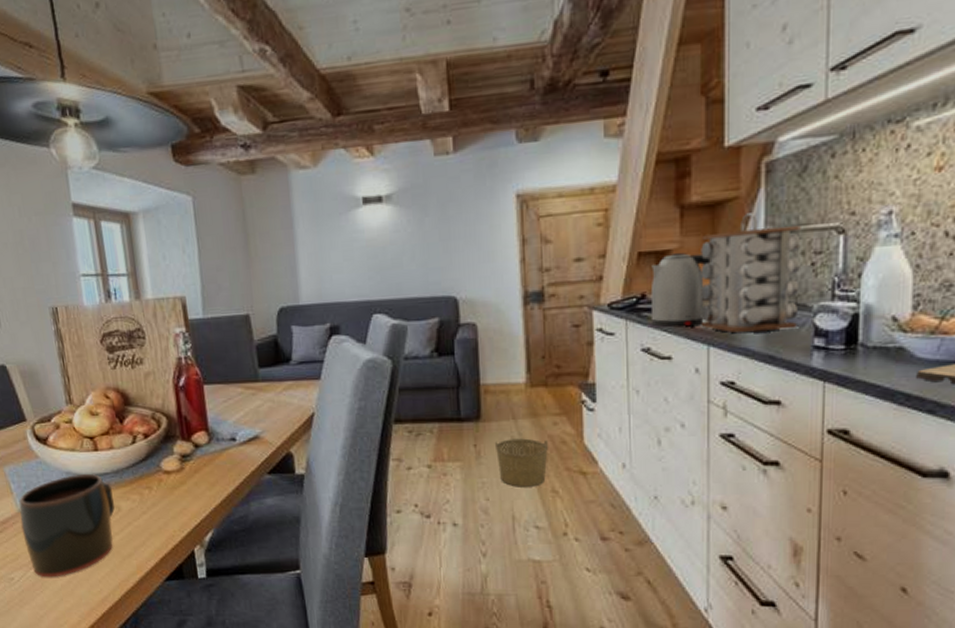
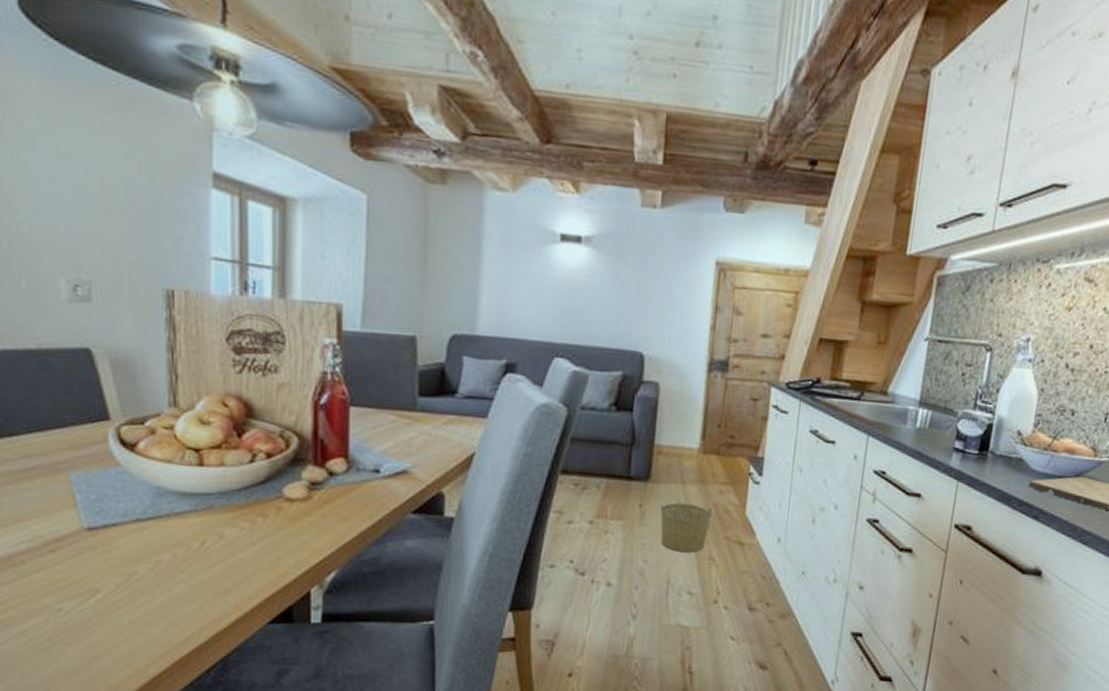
mug: present [18,473,115,578] -> none [81,491,217,611]
kettle: present [650,252,711,328] -> none [821,344,881,416]
spice rack: present [701,213,801,333] -> none [864,319,958,430]

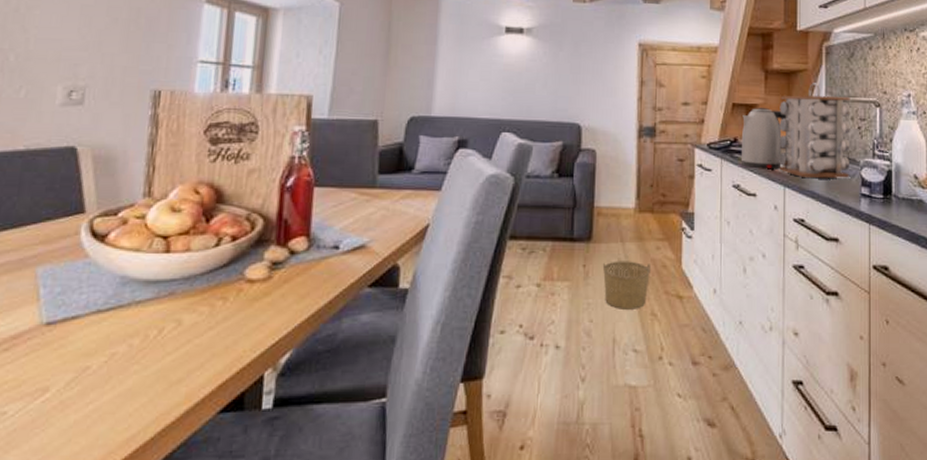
kettle: none [821,344,881,416] -> present [740,107,787,170]
spice rack: none [864,319,958,430] -> present [779,83,850,179]

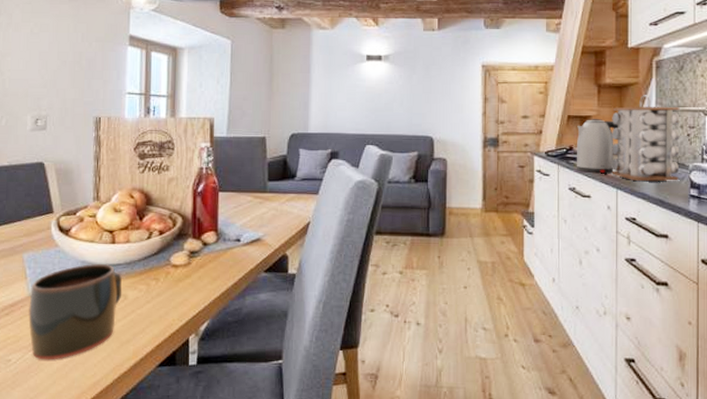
mug: none [37,278,176,411] -> present [27,263,122,360]
basket: present [602,261,650,309] -> none [454,253,496,294]

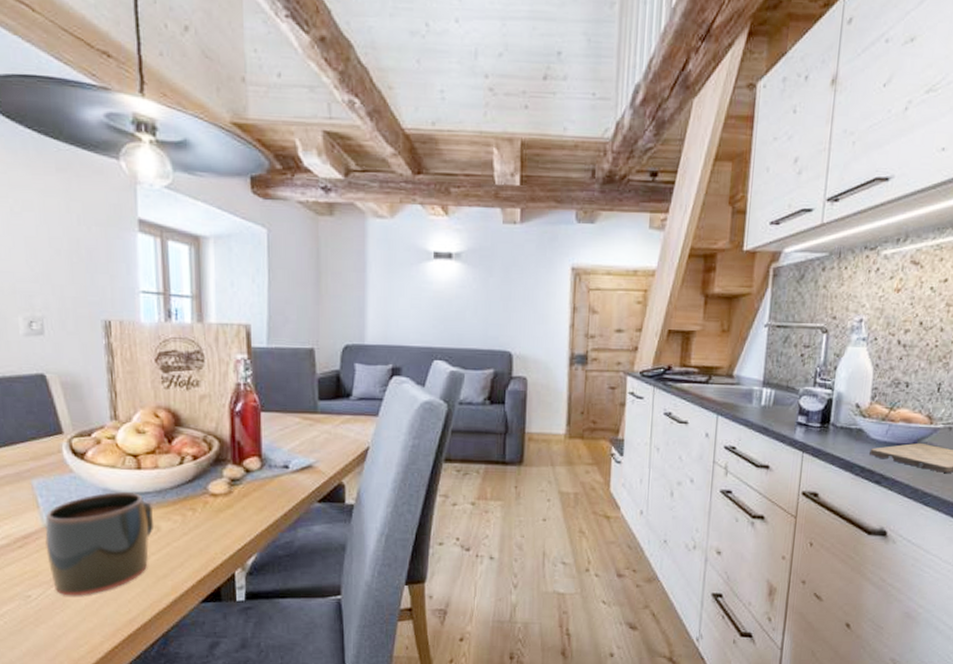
kettle: present [576,118,619,174] -> none [673,333,726,398]
spice rack: present [612,95,680,182] -> none [713,308,796,408]

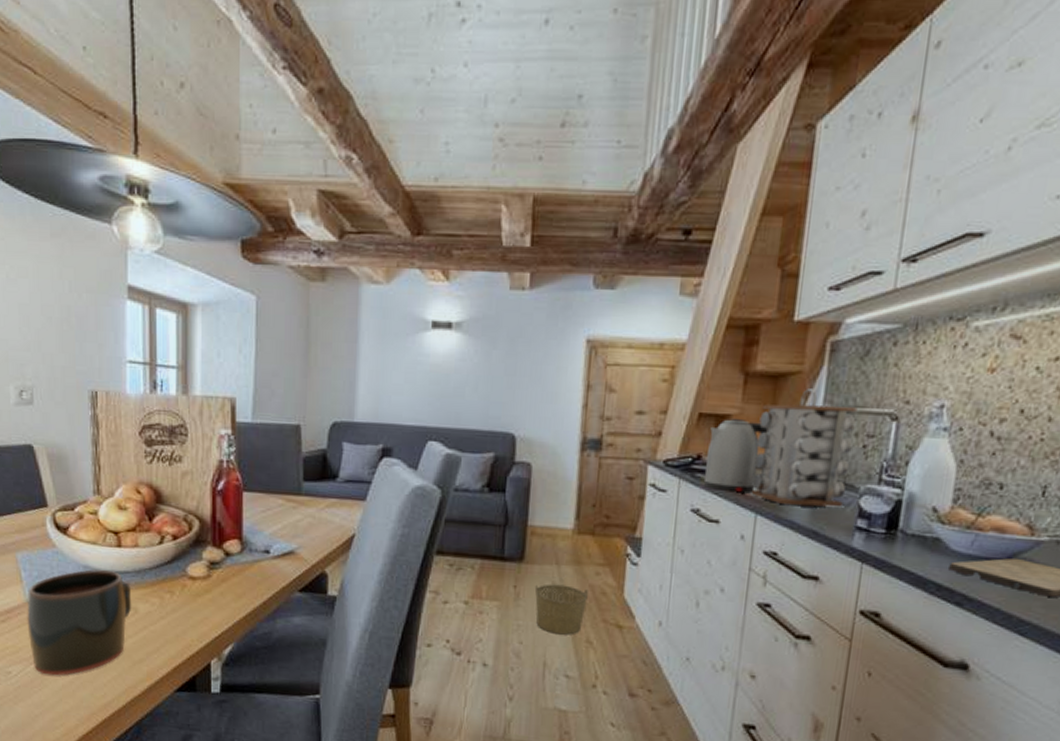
basket: none [533,483,580,527] -> present [534,583,588,635]
kettle: none [673,333,726,398] -> present [703,418,769,494]
spice rack: none [713,308,796,408] -> present [751,389,858,508]

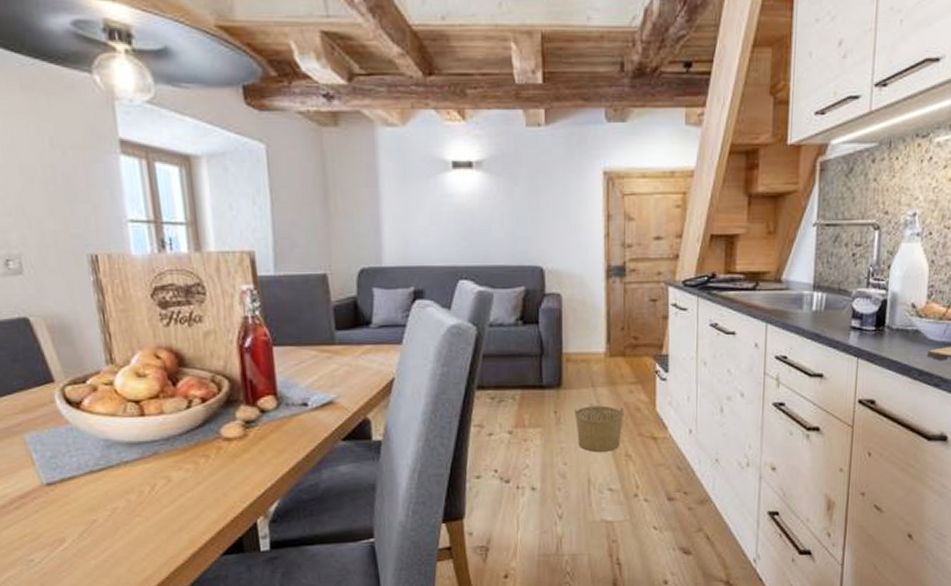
mug: present [26,569,132,676] -> none [42,440,165,557]
kettle: present [703,418,769,494] -> none [719,237,772,306]
spice rack: present [751,389,858,508] -> none [761,206,846,313]

